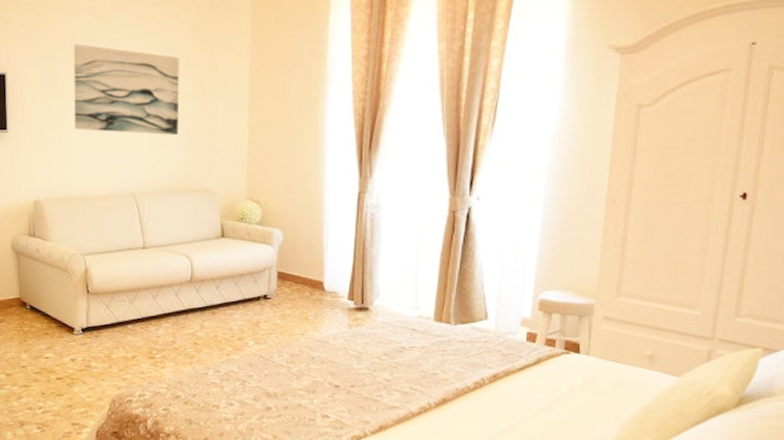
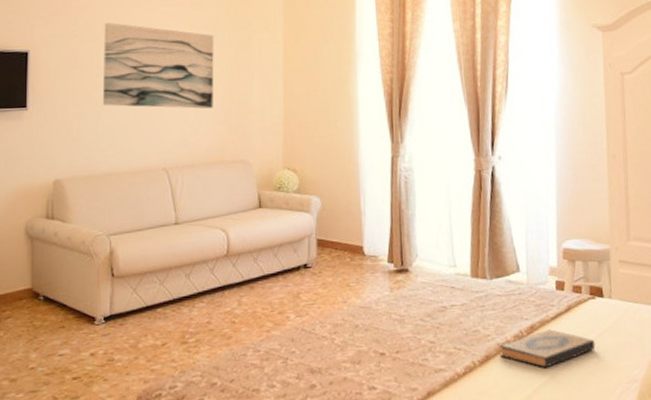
hardback book: none [458,380,564,417] -> present [499,329,596,368]

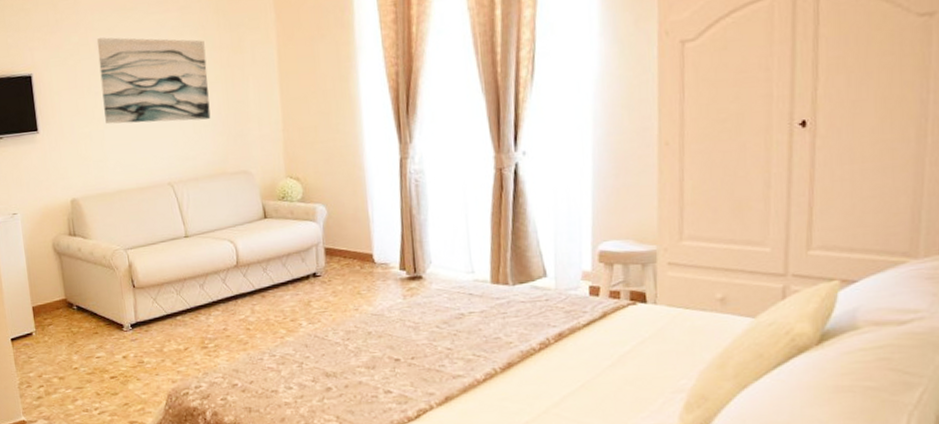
hardback book: present [499,329,596,368] -> none [523,337,635,376]

